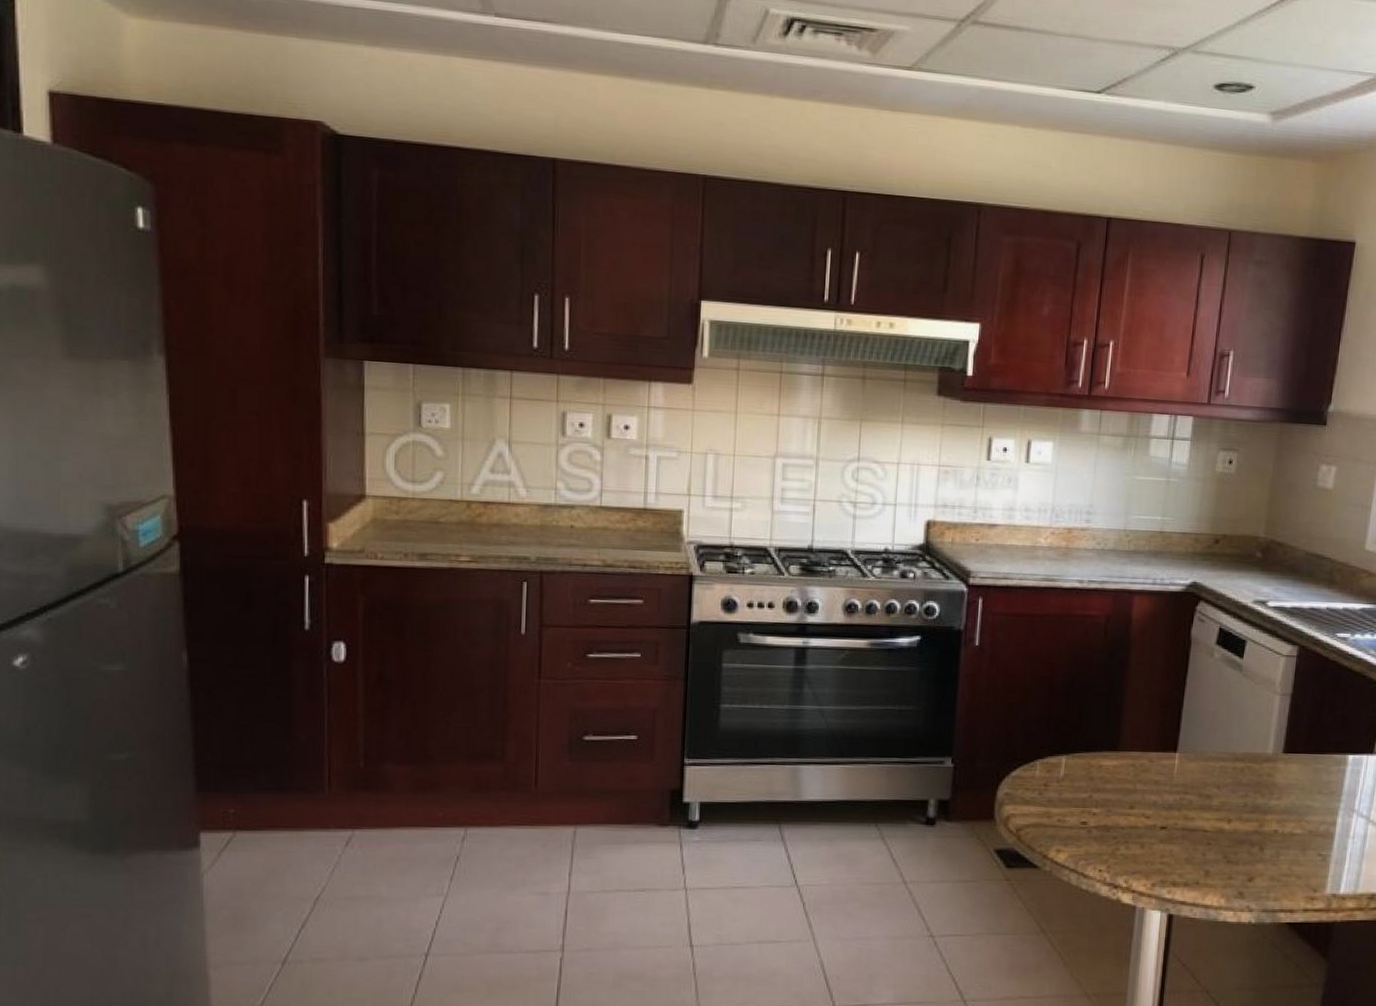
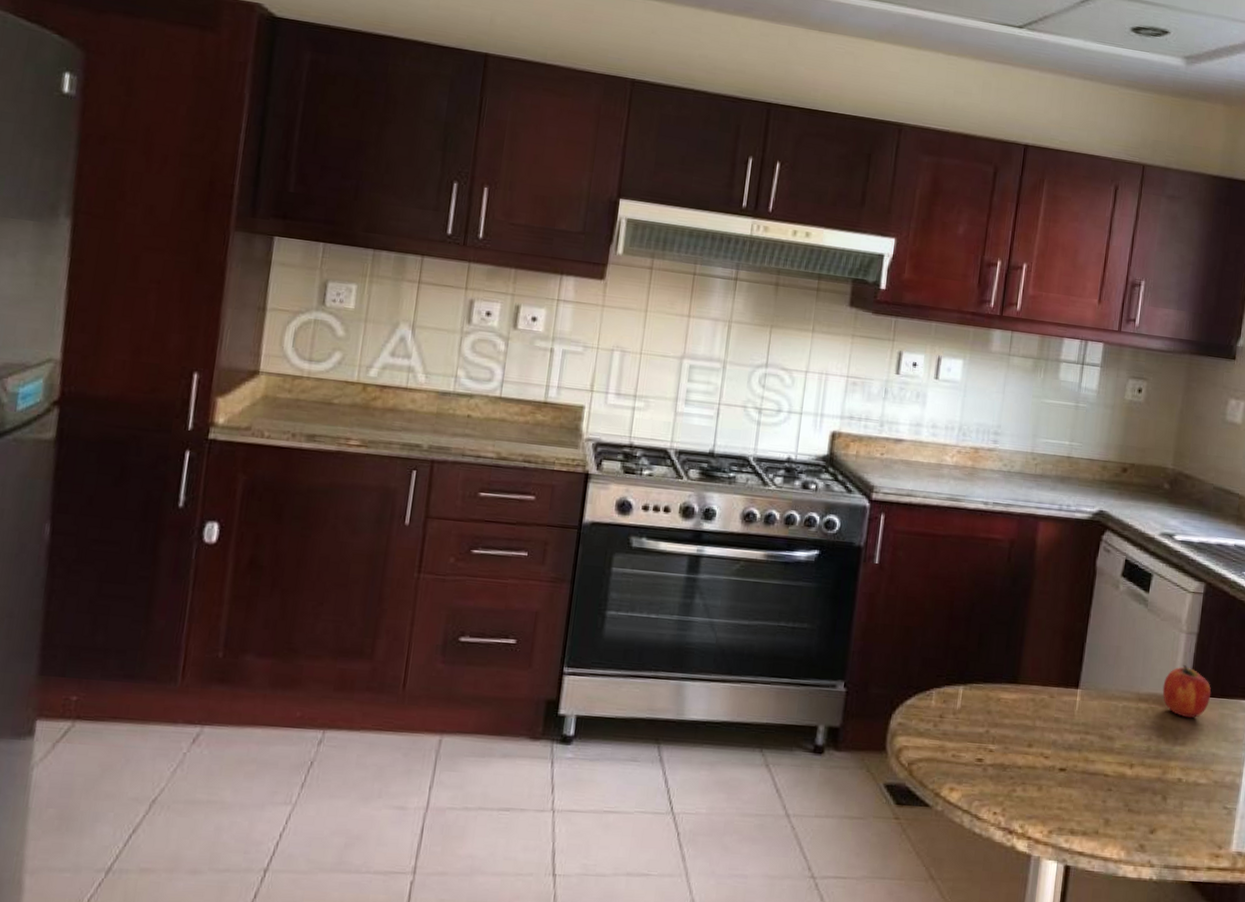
fruit: none [1258,725,1306,774] -> present [1162,665,1212,719]

